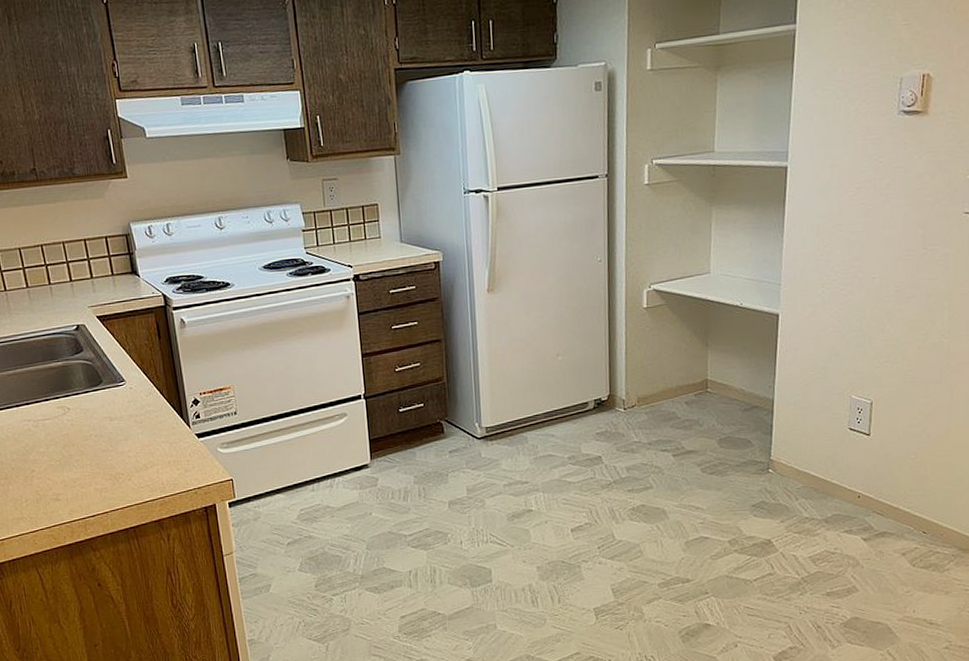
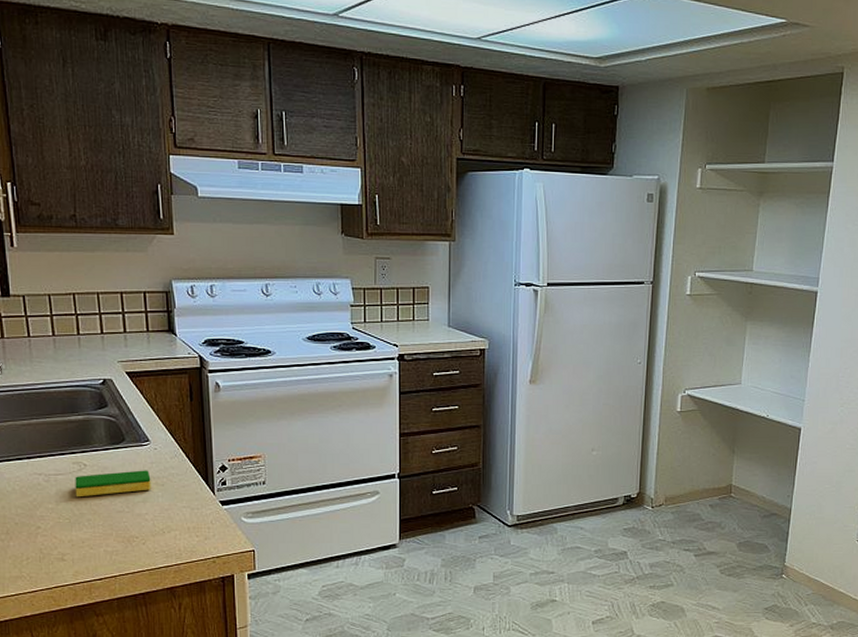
dish sponge: none [60,409,131,440] -> present [75,470,151,498]

